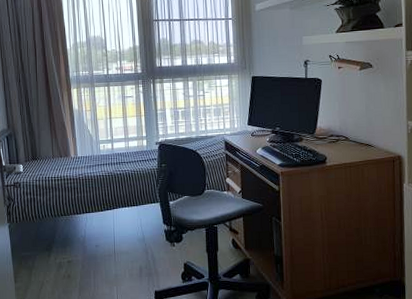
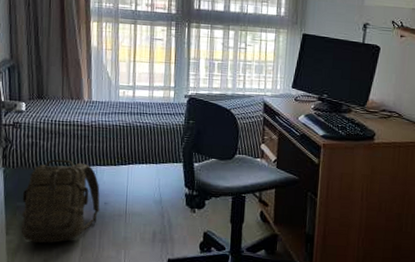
backpack: none [26,211,93,288] -> present [21,159,100,244]

